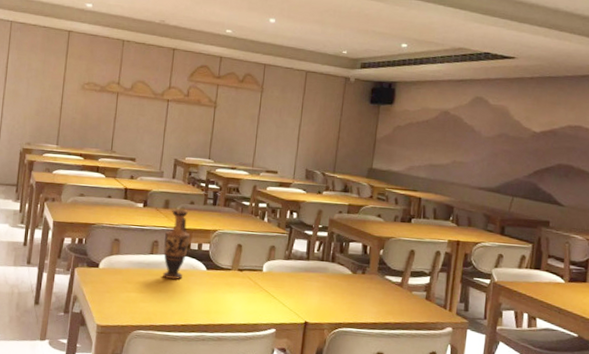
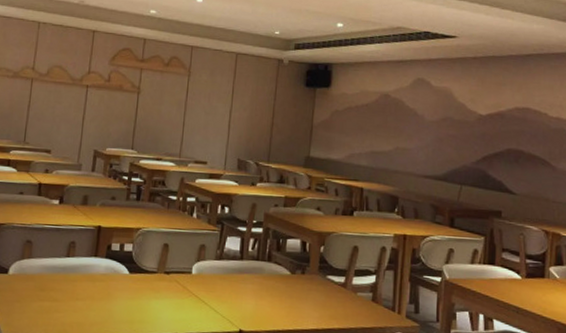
vase: present [163,209,191,279] -> none [80,205,111,285]

